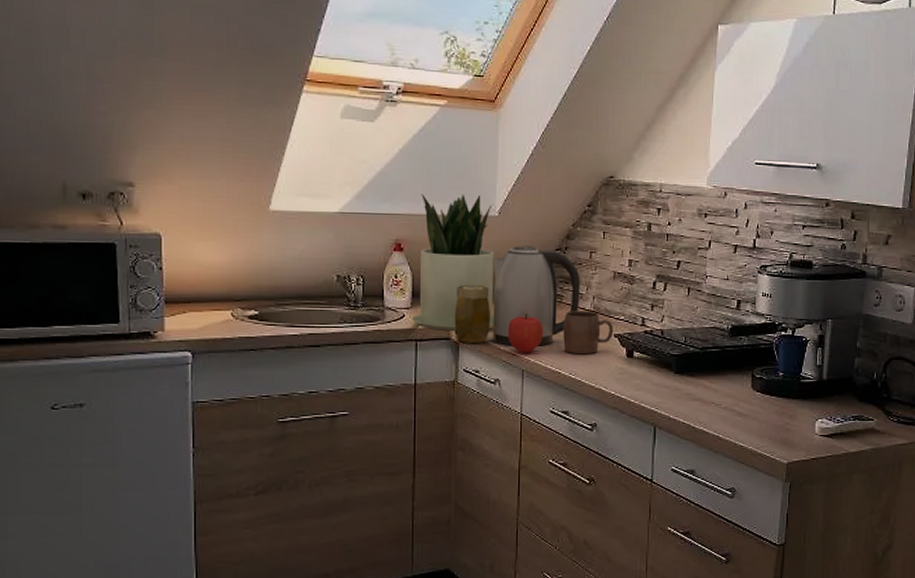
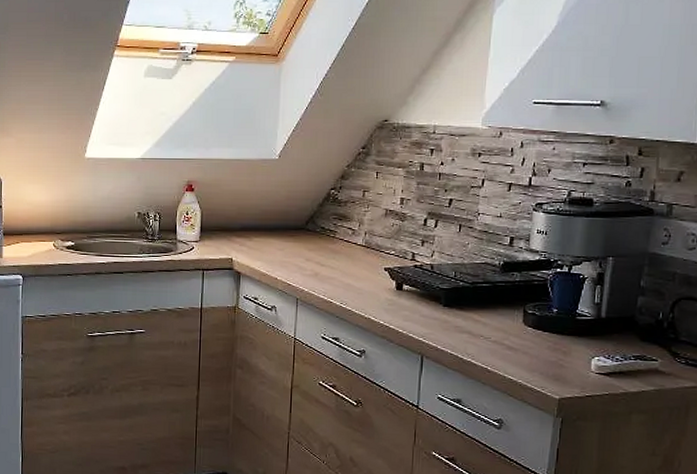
planter: present [412,194,495,332] -> none [200,140,274,263]
jar: present [454,284,491,344] -> none [236,220,270,274]
kettle: present [492,245,580,346] -> none [270,185,353,278]
fruit: present [508,312,543,353] -> none [284,246,317,283]
mug: present [563,310,614,355] -> none [335,245,384,286]

